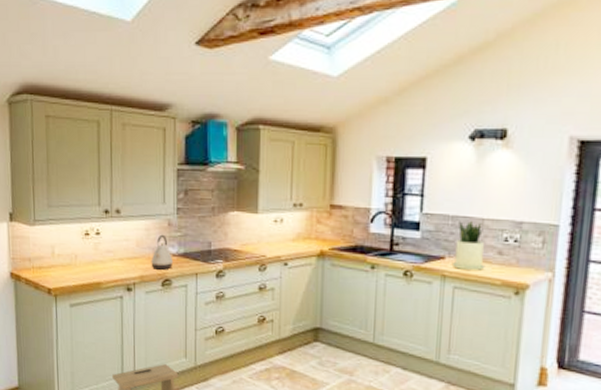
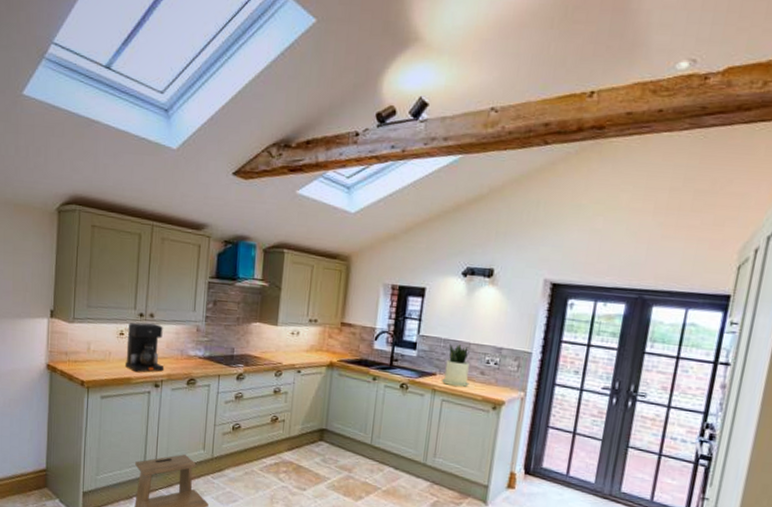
coffee maker: none [92,219,136,276] -> present [124,322,165,373]
kettle: present [151,234,174,270] -> none [178,338,200,370]

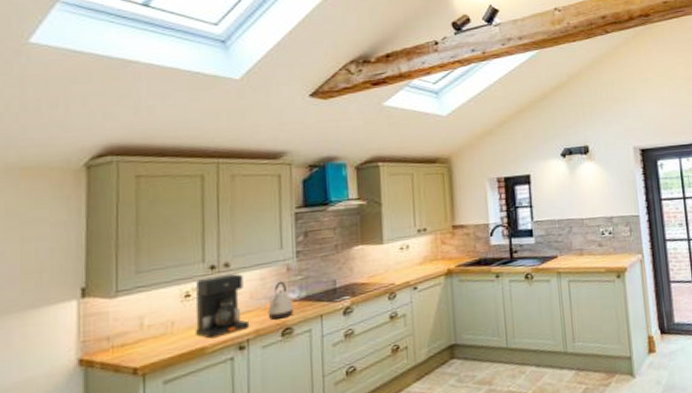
kettle: none [178,338,200,370] -> present [267,281,295,320]
planter: present [441,344,470,388] -> none [563,222,591,265]

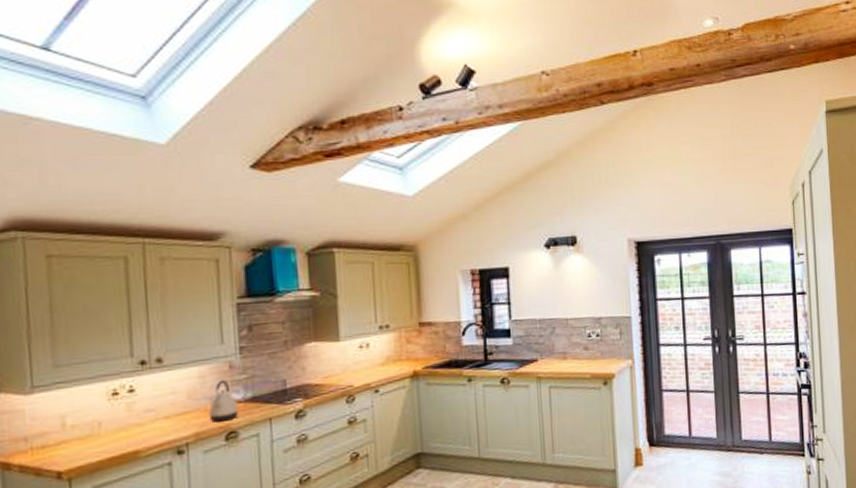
coffee maker: present [194,273,250,339] -> none [125,369,189,442]

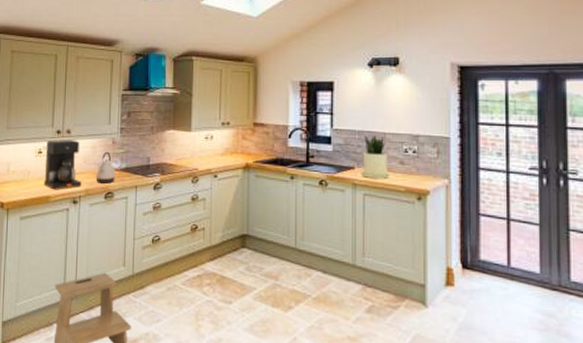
coffee maker: none [125,369,189,442] -> present [43,139,82,190]
planter: none [544,322,575,370] -> present [360,135,390,180]

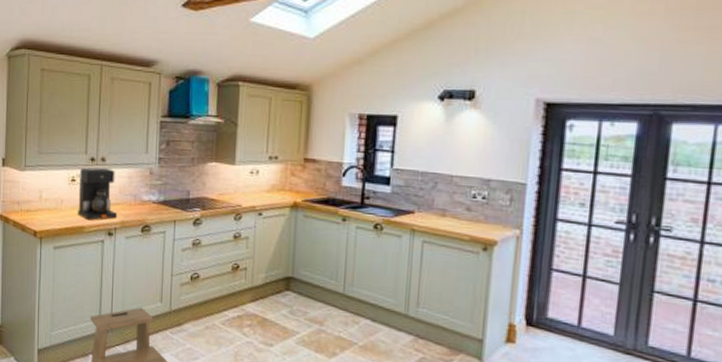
kettle: present [96,151,116,184] -> none [132,182,154,216]
planter: present [360,135,390,180] -> none [420,177,454,227]

